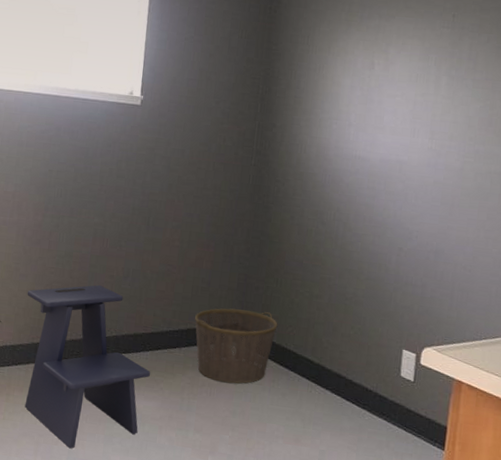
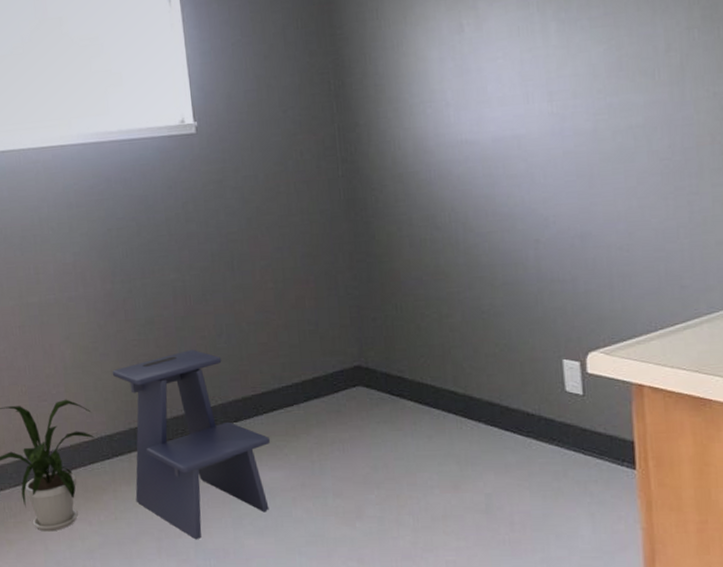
basket: present [194,308,278,384] -> none [307,345,407,435]

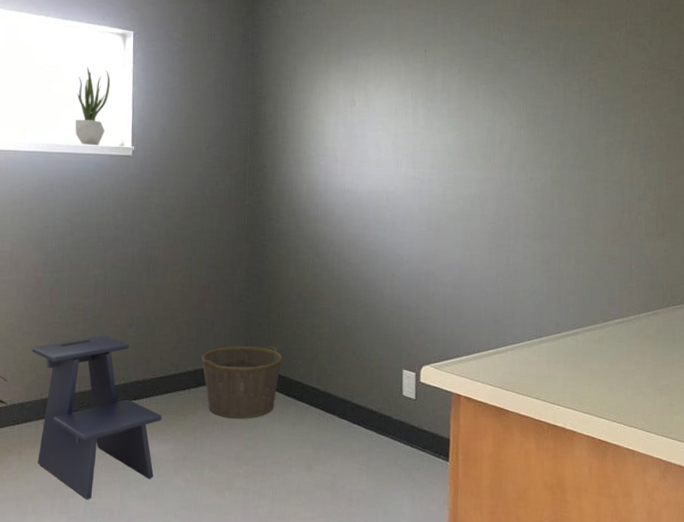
potted plant: none [122,33,160,128] -> present [75,66,110,145]
basket: none [307,345,407,435] -> present [201,346,283,419]

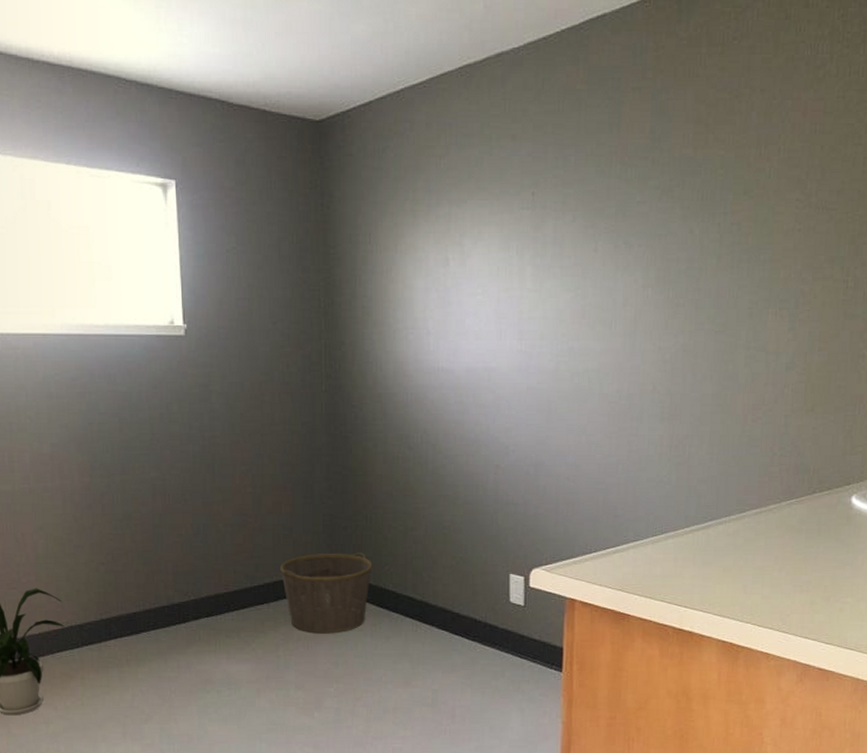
step stool: present [31,335,161,500] -> none [86,546,239,726]
potted plant: present [75,66,110,145] -> none [113,226,152,324]

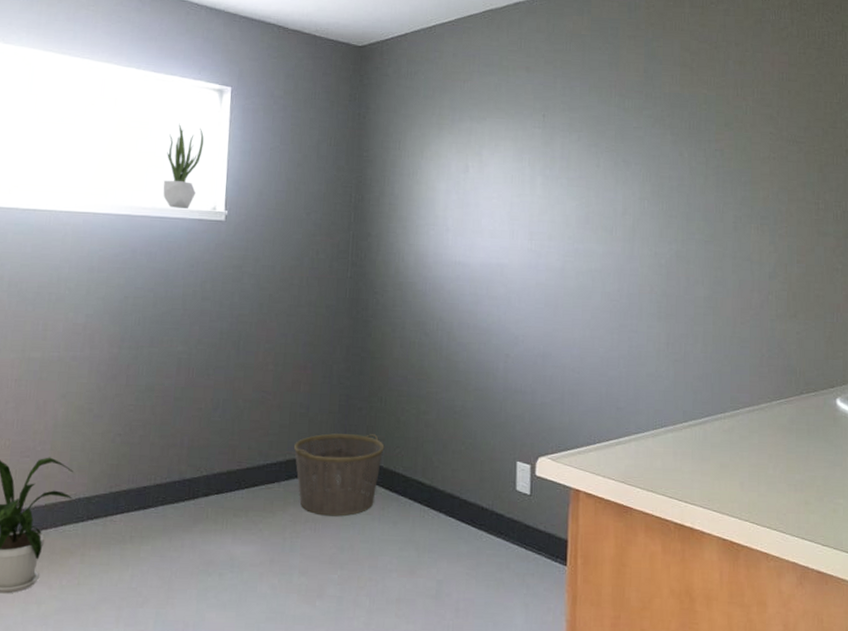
potted plant: none [113,226,152,324] -> present [163,123,204,209]

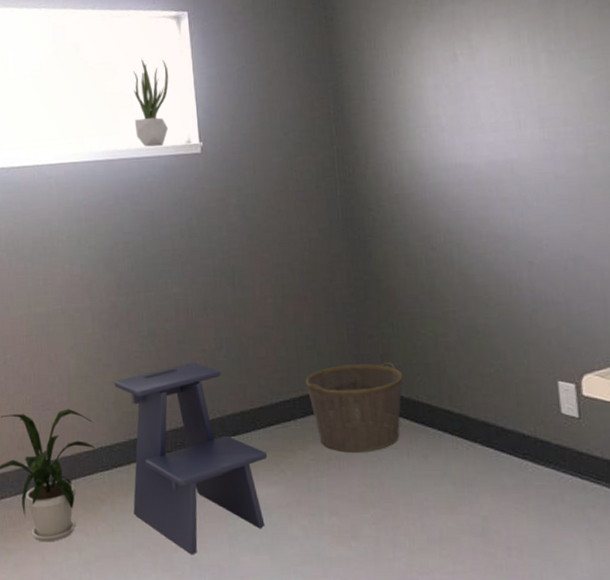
step stool: none [102,419,247,610] -> present [114,362,267,555]

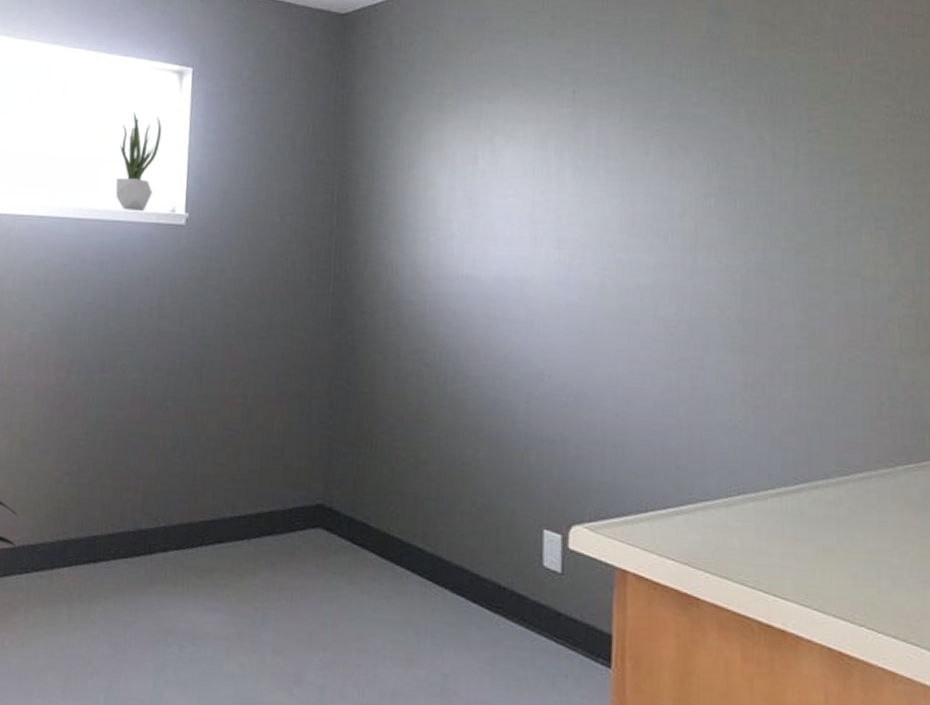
step stool: present [114,362,267,555] -> none [48,459,211,684]
basket: present [305,362,403,453] -> none [265,483,376,586]

